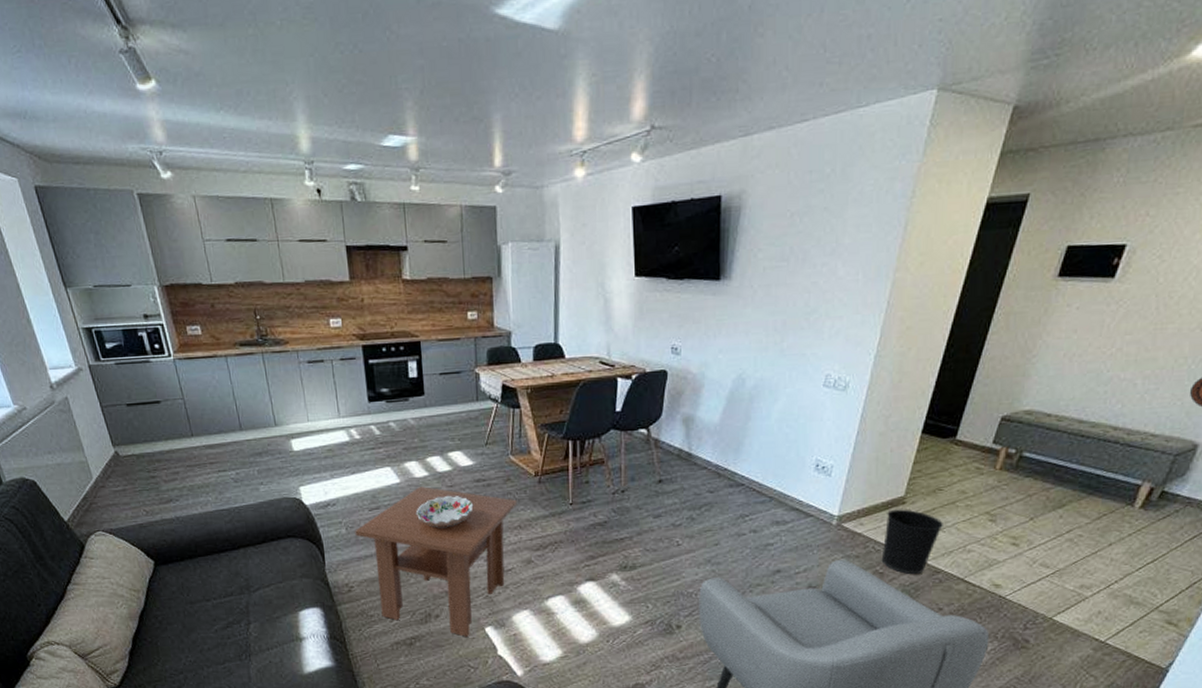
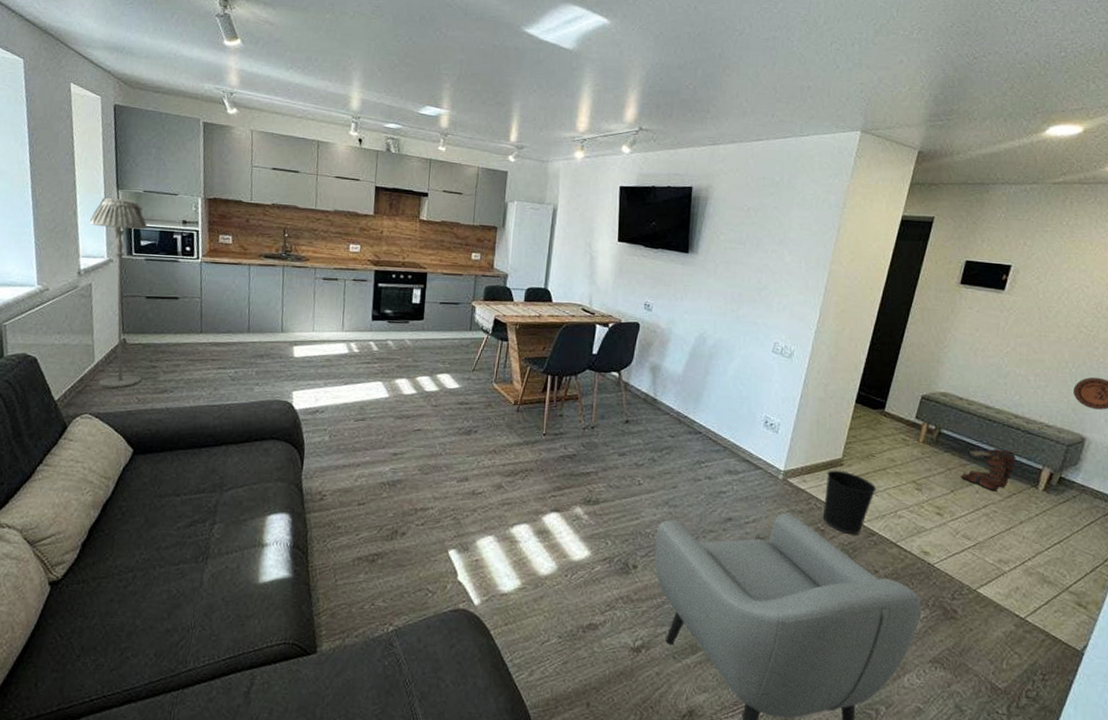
floor lamp: none [46,298,144,503] -> present [90,197,148,388]
coffee table: present [355,486,517,637] -> none [337,403,495,558]
decorative bowl: present [415,495,474,527] -> none [398,414,454,445]
boots: none [1043,467,1111,515] -> present [961,449,1016,492]

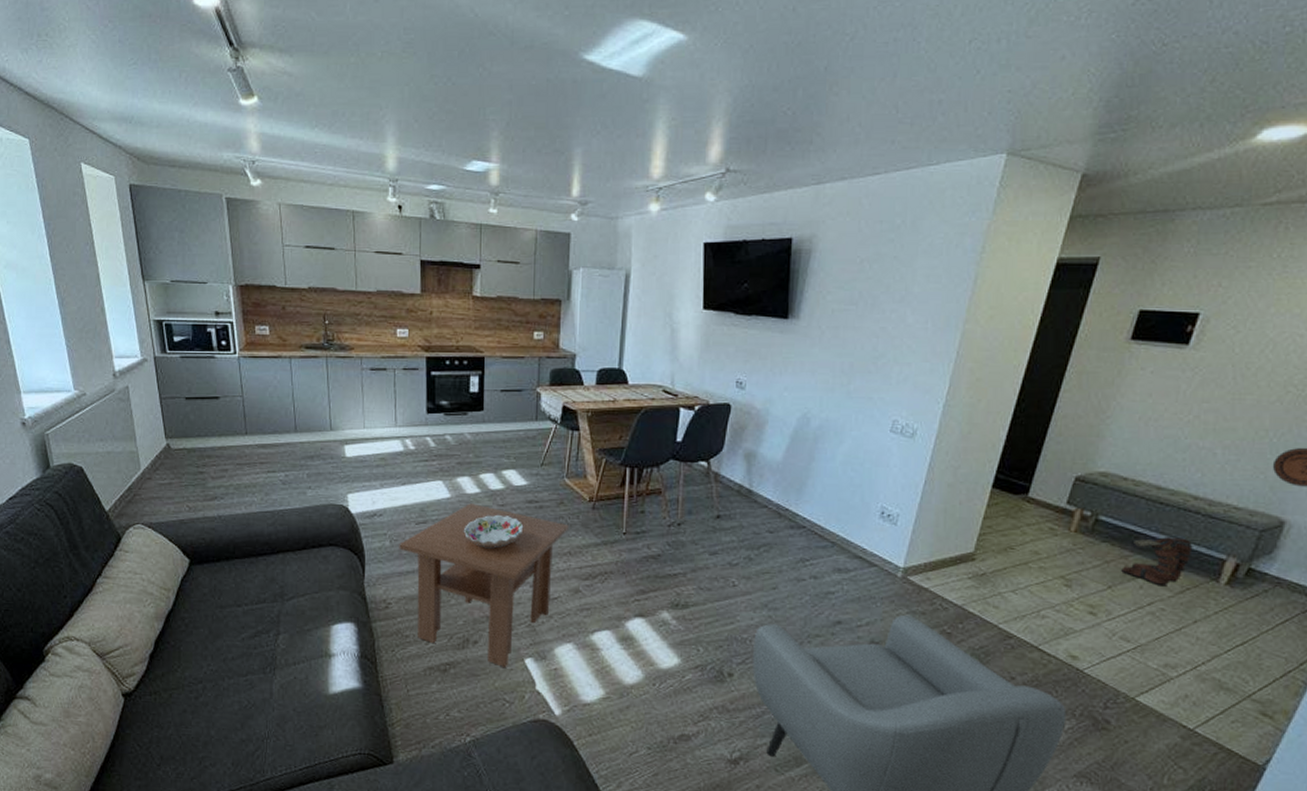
floor lamp: present [90,197,148,388] -> none [119,290,190,496]
coffee table: none [337,403,495,558] -> present [399,503,569,667]
decorative bowl: none [398,414,454,445] -> present [463,514,524,548]
wastebasket: present [822,470,876,535] -> none [949,565,1015,638]

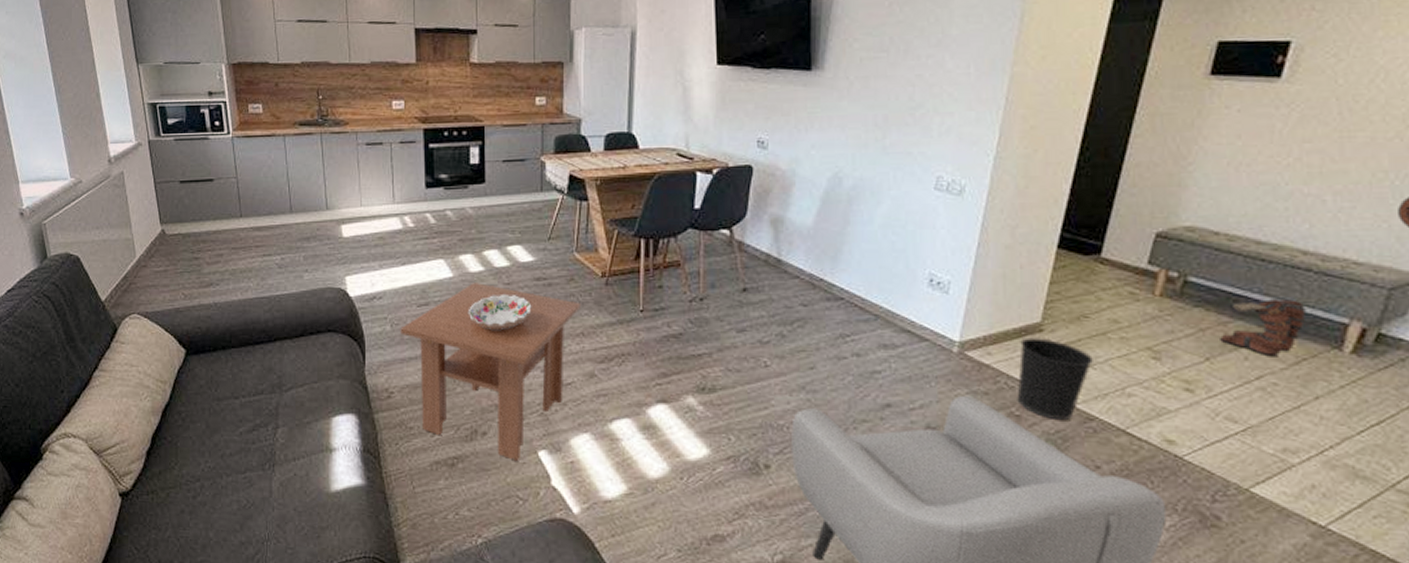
wastebasket: none [949,565,1015,638] -> present [1017,338,1093,421]

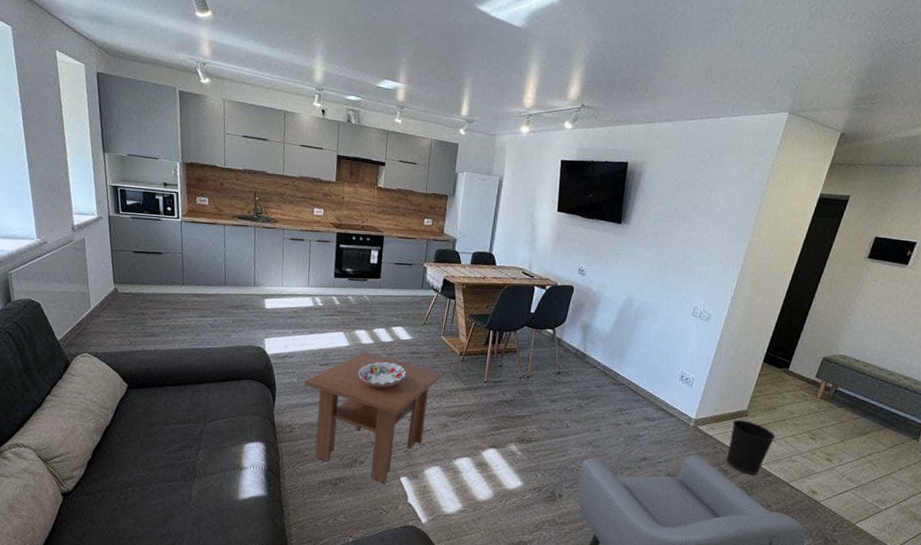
boots: present [1220,299,1307,357] -> none [851,406,902,442]

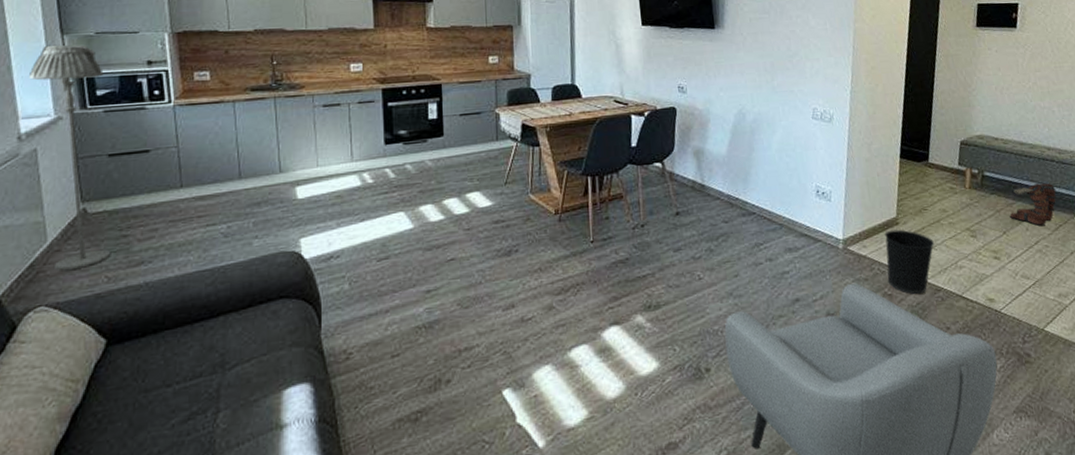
floor lamp: none [80,159,132,332] -> present [29,44,110,271]
coffee table: present [304,351,442,483] -> none [359,231,537,404]
decorative bowl: present [357,361,407,388] -> none [429,239,492,276]
boots: none [851,406,902,442] -> present [1010,183,1057,226]

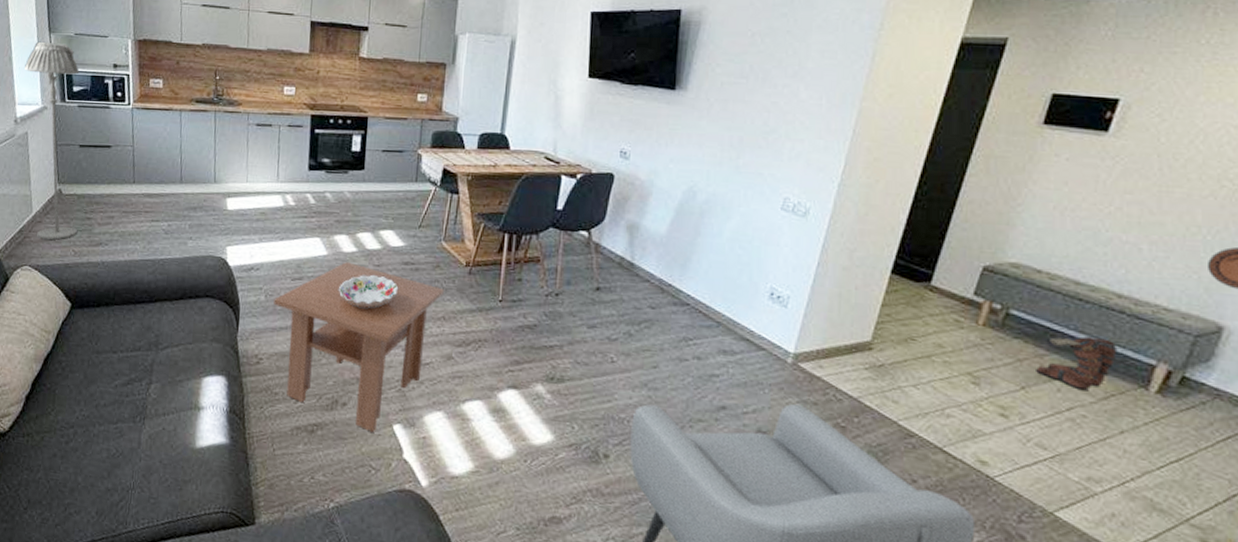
coffee table: none [359,231,537,404] -> present [273,262,444,432]
decorative bowl: none [429,239,492,276] -> present [338,274,399,308]
wastebasket: present [884,229,934,295] -> none [843,354,917,435]

